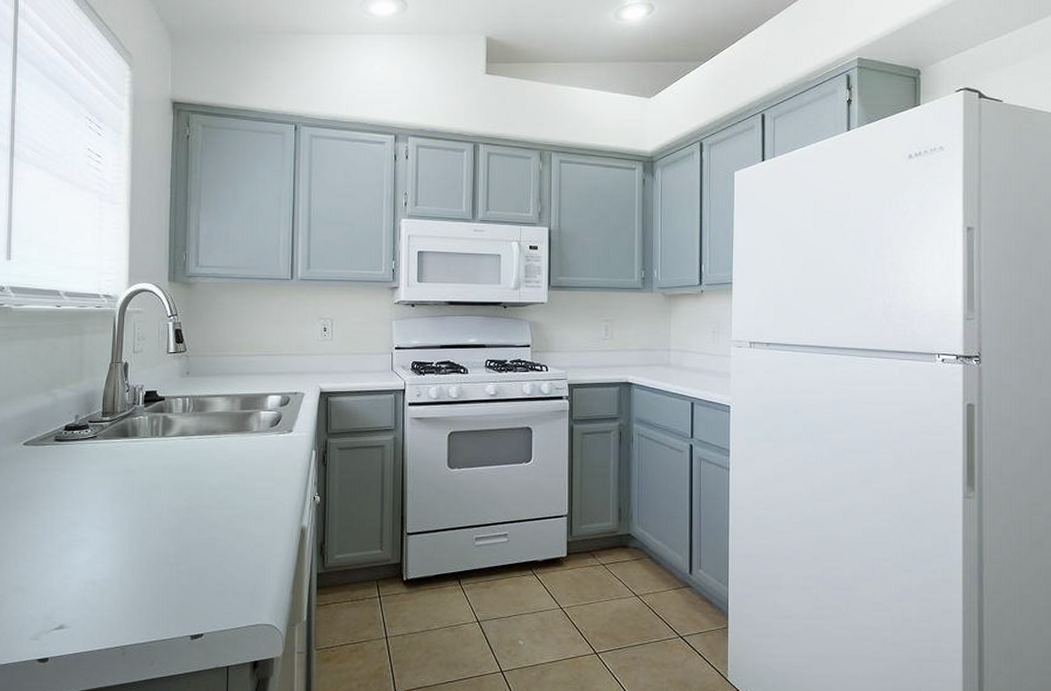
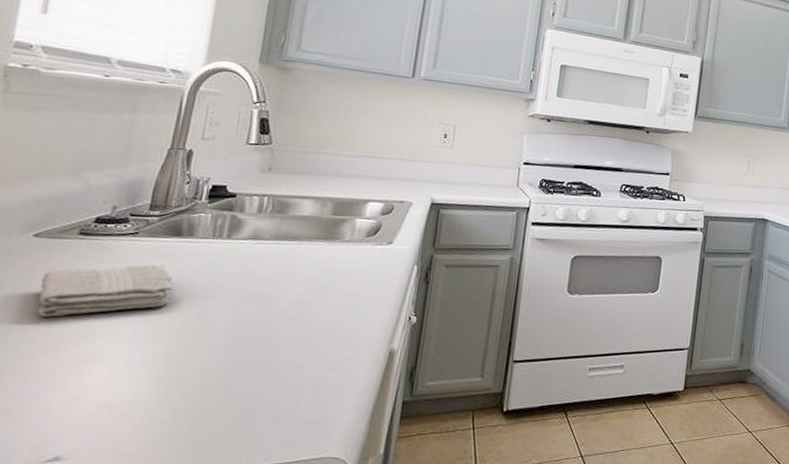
washcloth: none [33,462,127,511] -> present [38,264,174,317]

